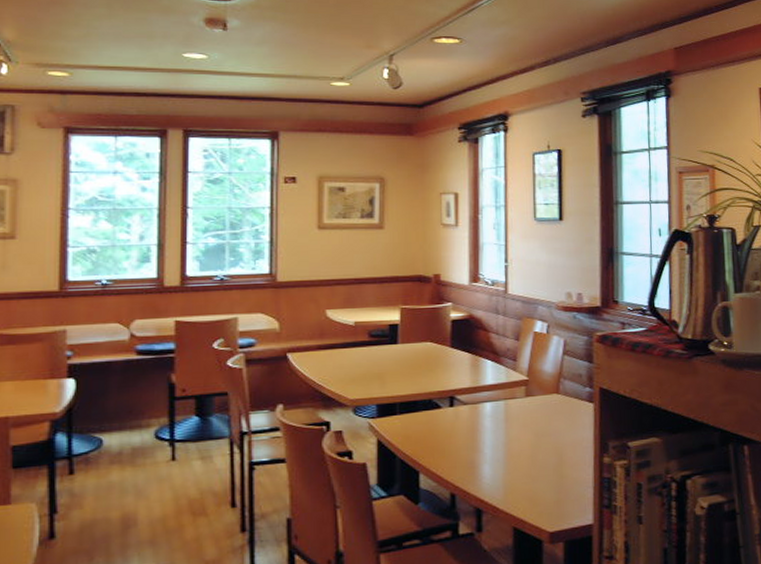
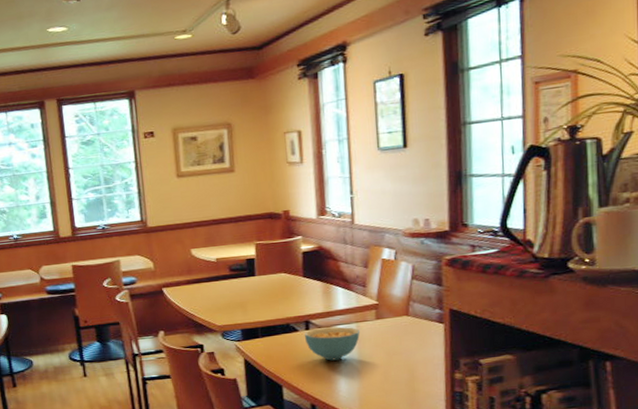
cereal bowl: none [447,403,508,443] -> present [304,326,360,361]

